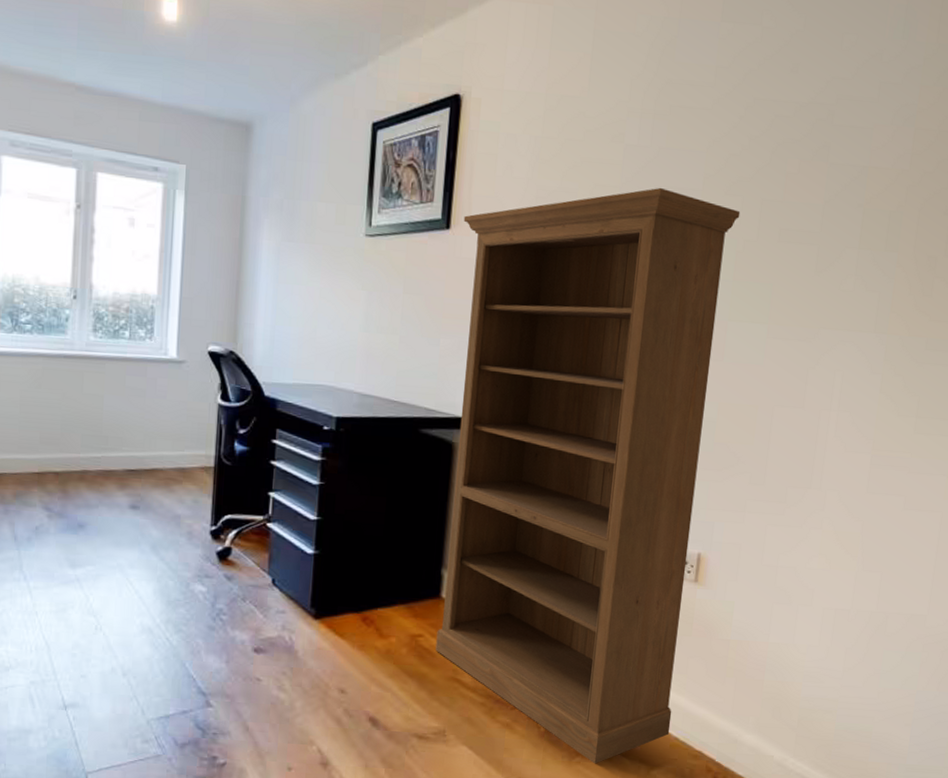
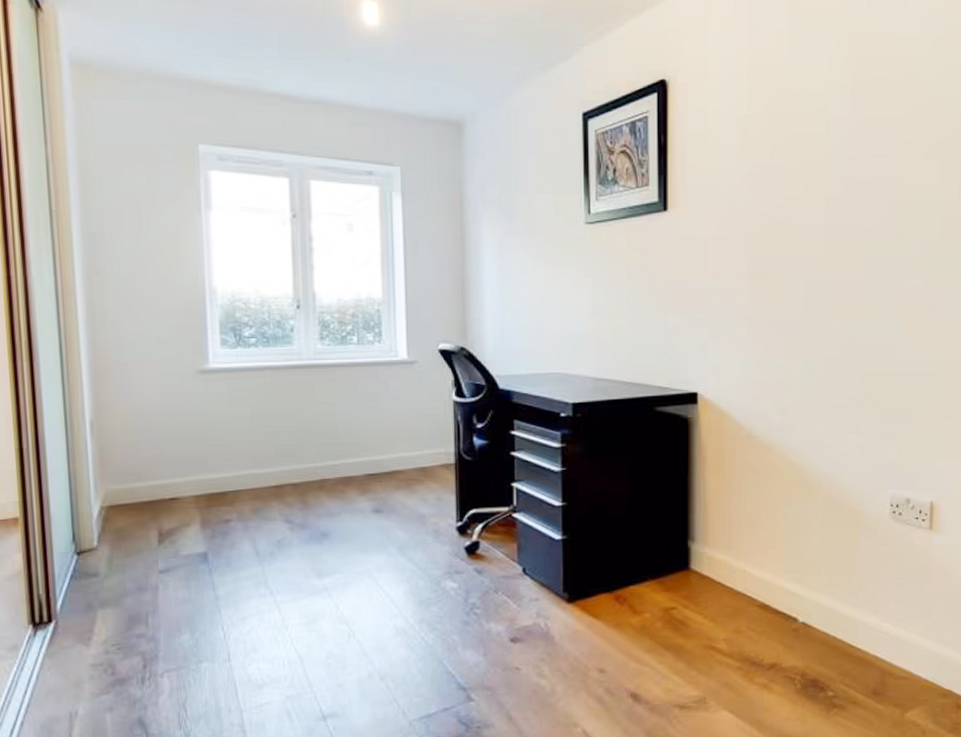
bookshelf: present [435,187,741,764] -> none [680,156,941,714]

